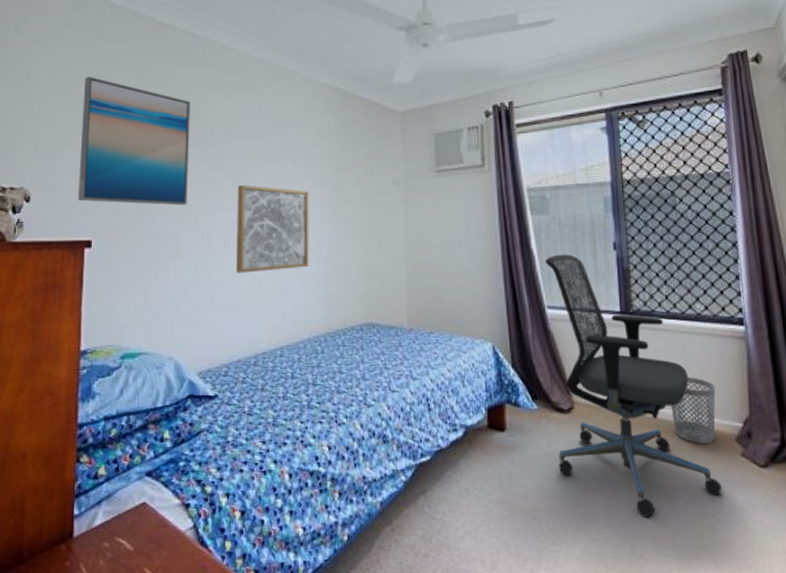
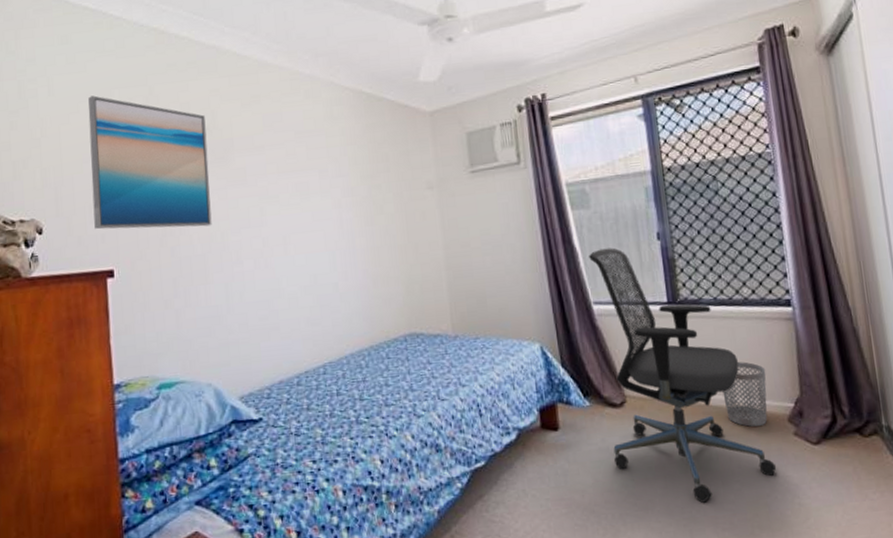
wall art: present [236,185,309,273] -> none [263,200,346,293]

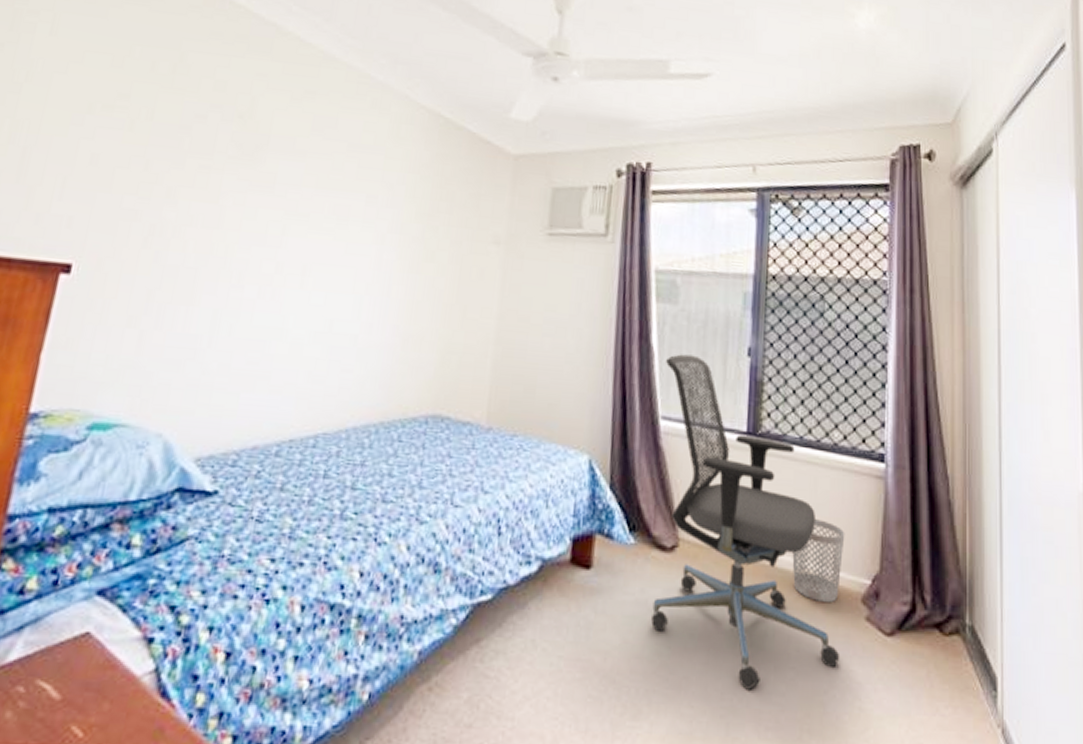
wall art: present [88,95,212,230] -> none [62,47,242,235]

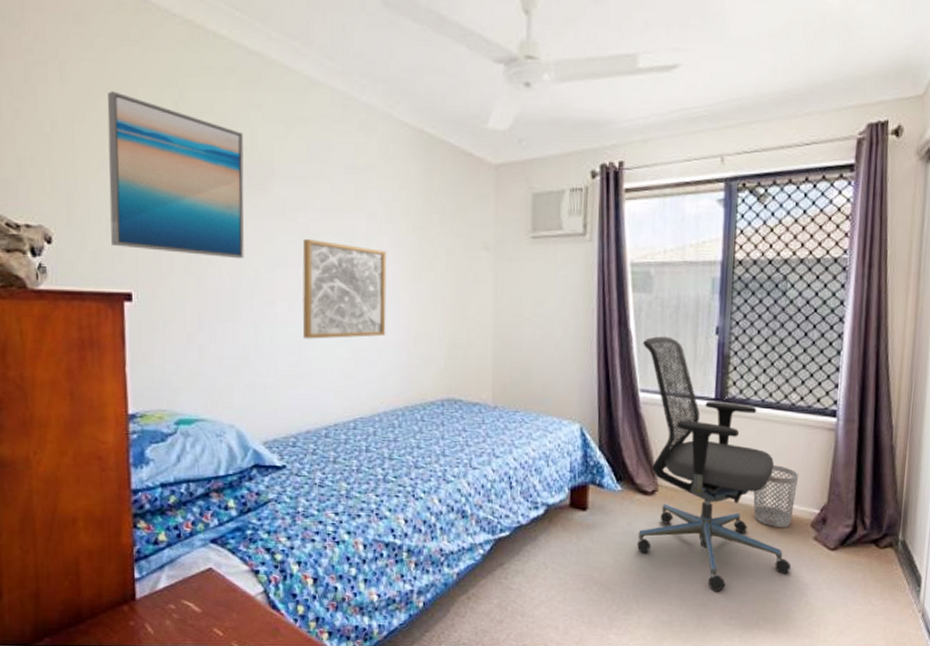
wall art: none [62,47,242,235] -> present [107,91,244,259]
wall art: none [270,218,383,335] -> present [302,239,386,339]

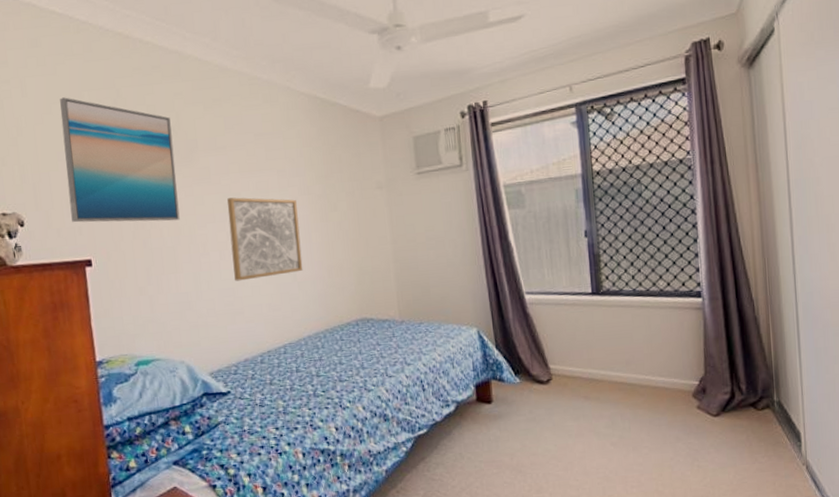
office chair: present [637,336,792,592] -> none [523,244,681,465]
wastebasket: present [753,465,799,527] -> none [637,345,676,401]

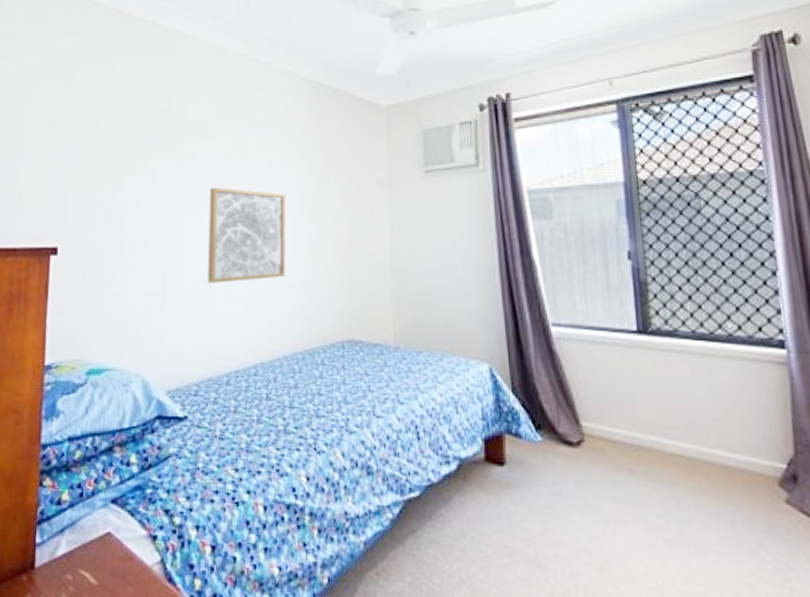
wall art: present [60,97,180,223] -> none [45,74,161,210]

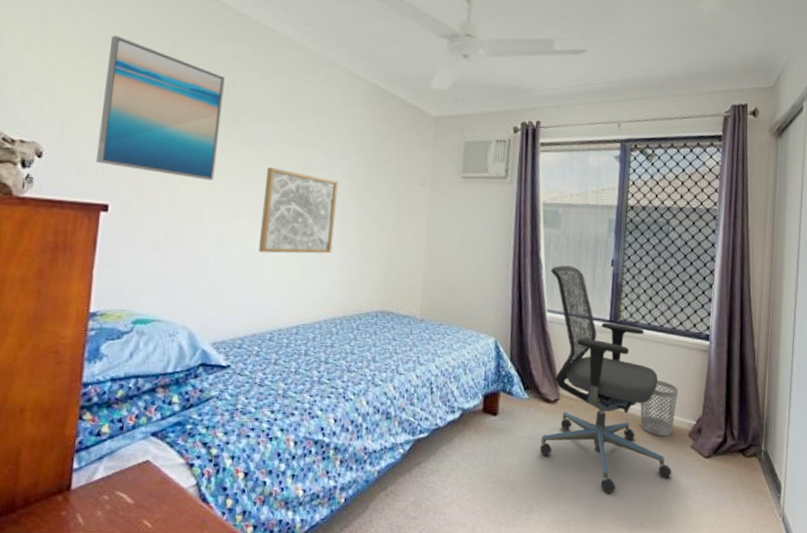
wall art: none [45,74,161,210] -> present [96,35,225,181]
office chair: none [549,264,764,572] -> present [540,265,672,494]
wastebasket: none [699,408,754,487] -> present [640,380,679,436]

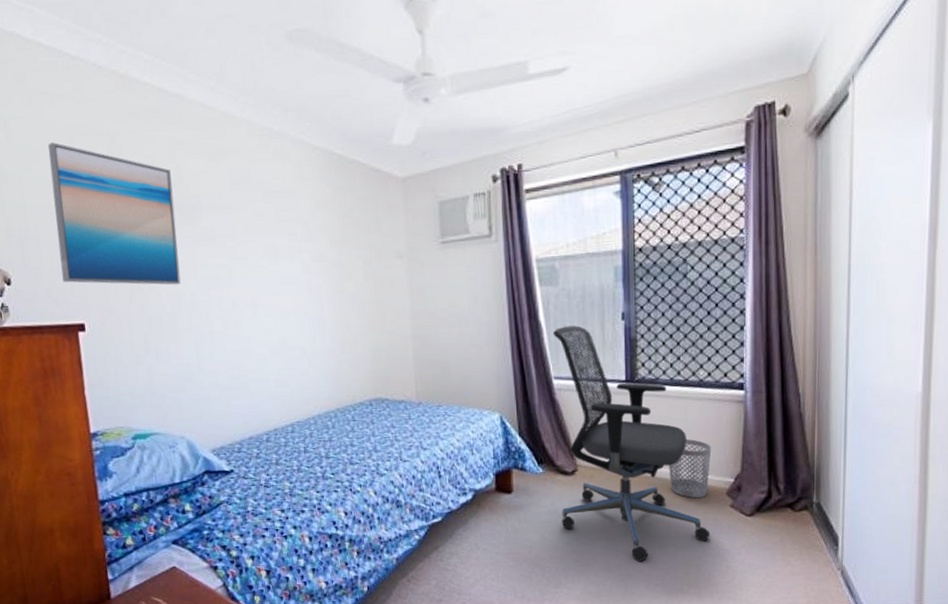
wall art: present [259,167,338,254] -> none [232,261,314,353]

